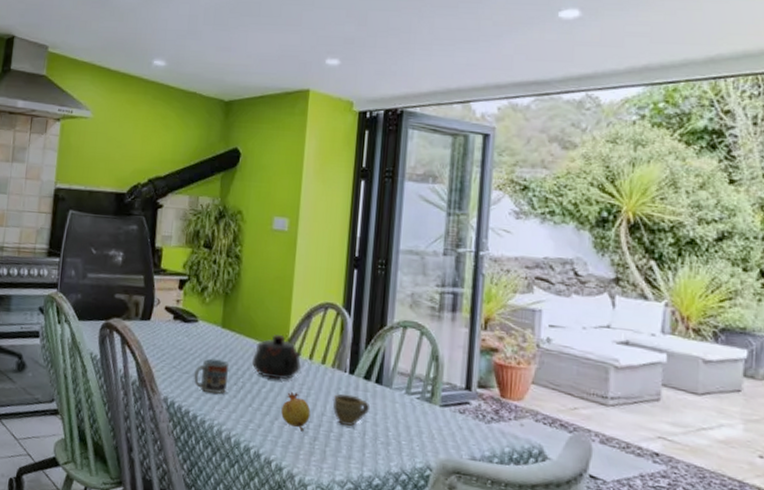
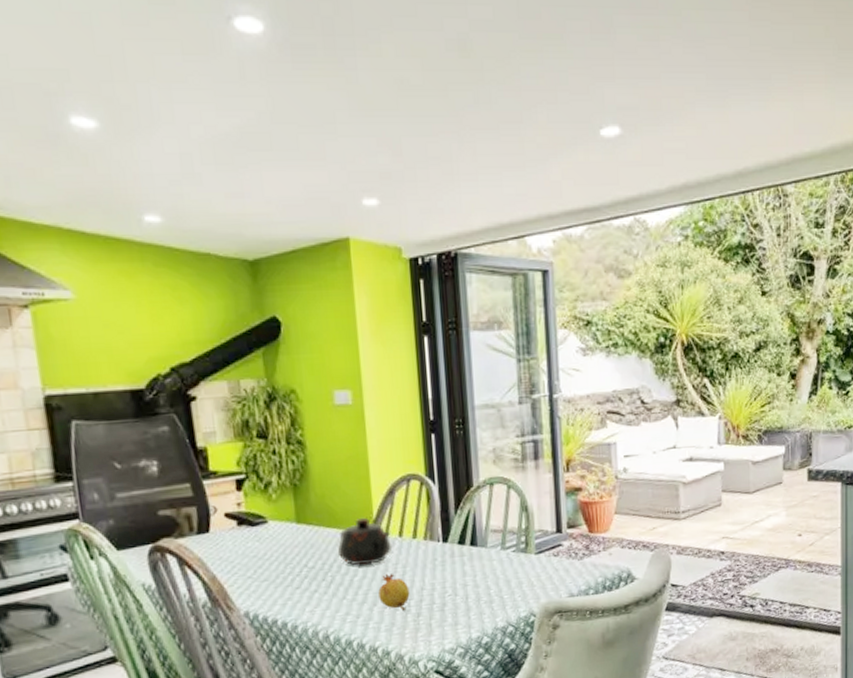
cup: present [193,358,230,394] -> none [273,557,315,596]
cup: present [332,393,371,426] -> none [430,562,469,595]

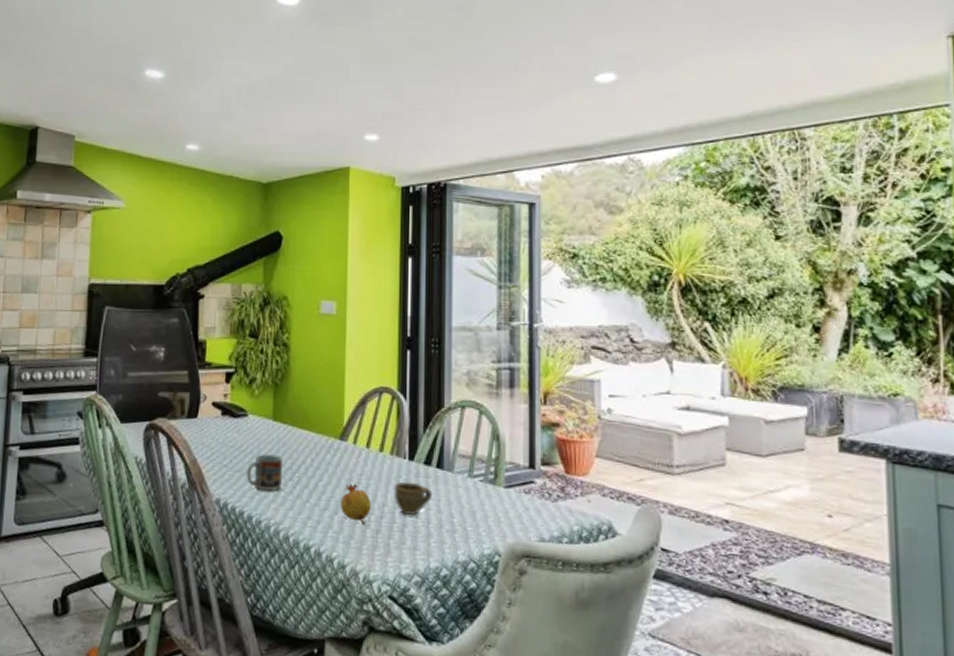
cup: none [273,557,315,596] -> present [245,454,284,491]
teapot: present [337,517,392,566] -> none [306,423,359,471]
cup: none [430,562,469,595] -> present [393,481,433,516]

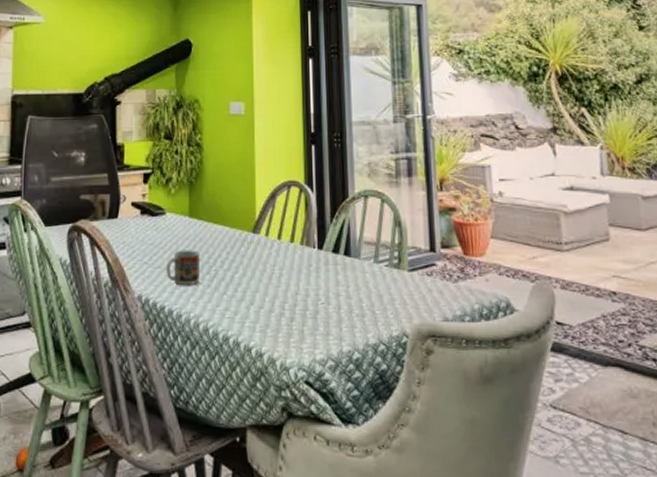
fruit: present [341,482,371,525] -> none [256,273,285,314]
cup: present [393,481,433,516] -> none [305,270,342,303]

